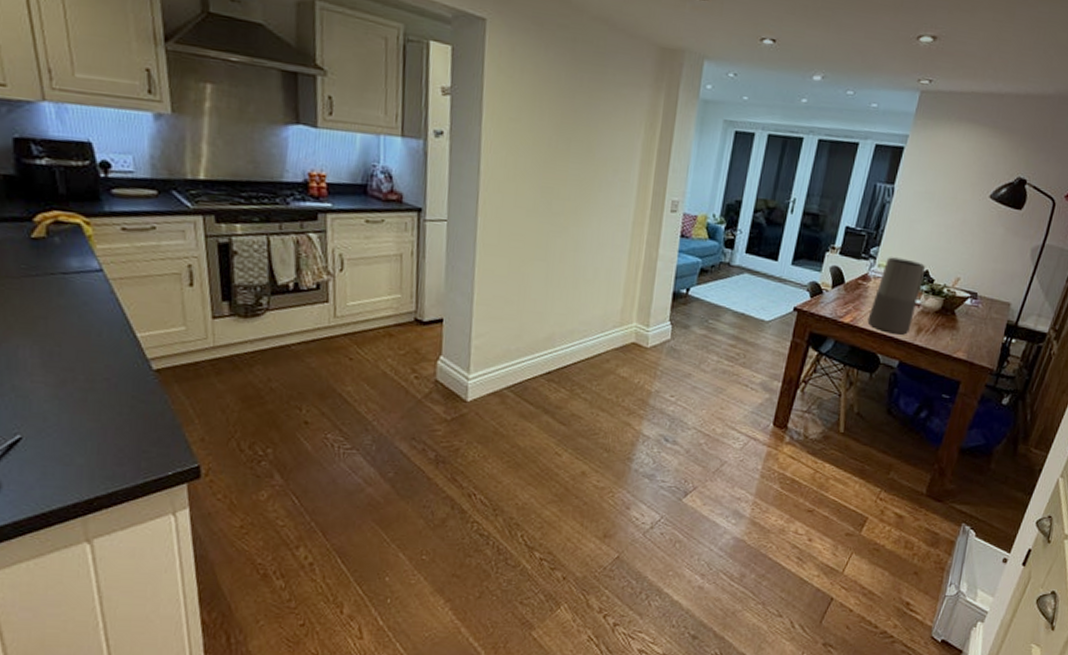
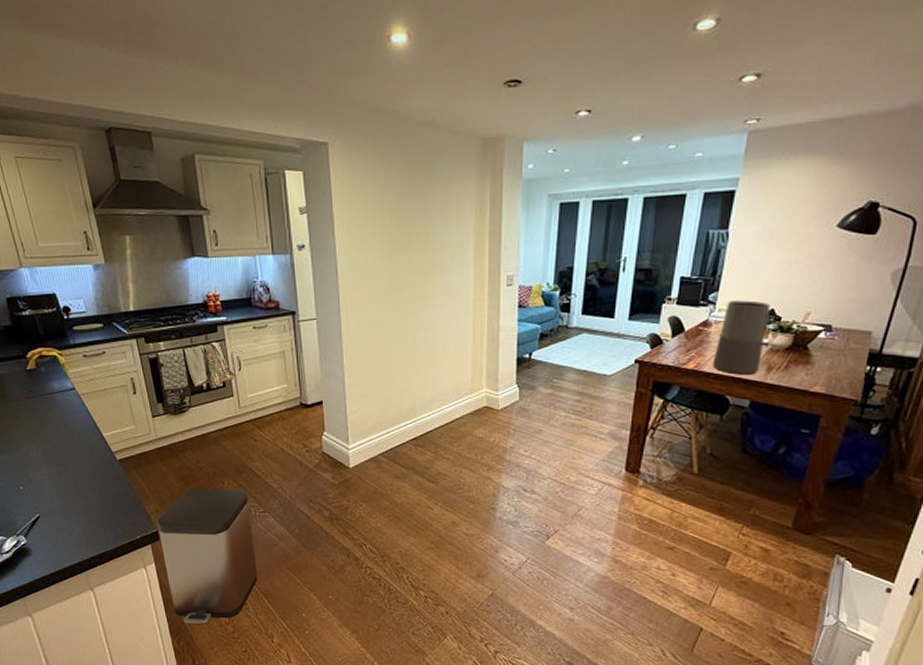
pedal bin: none [200,414,333,591] -> present [157,489,258,625]

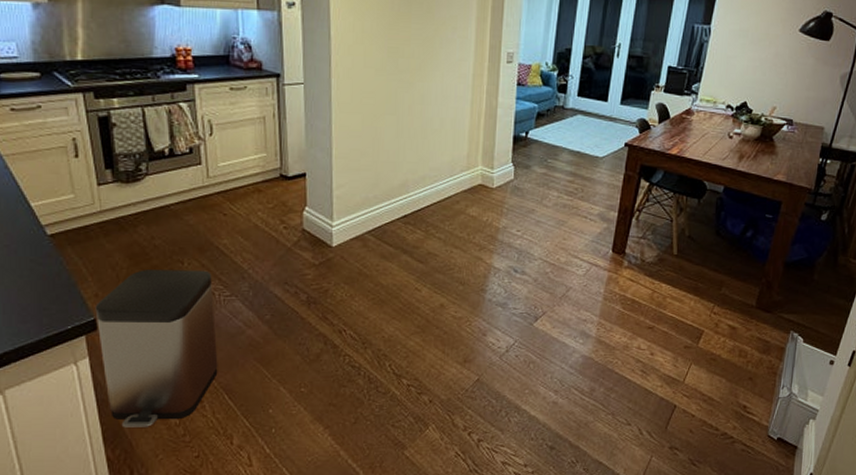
vase: present [712,300,771,375] -> none [693,92,744,162]

